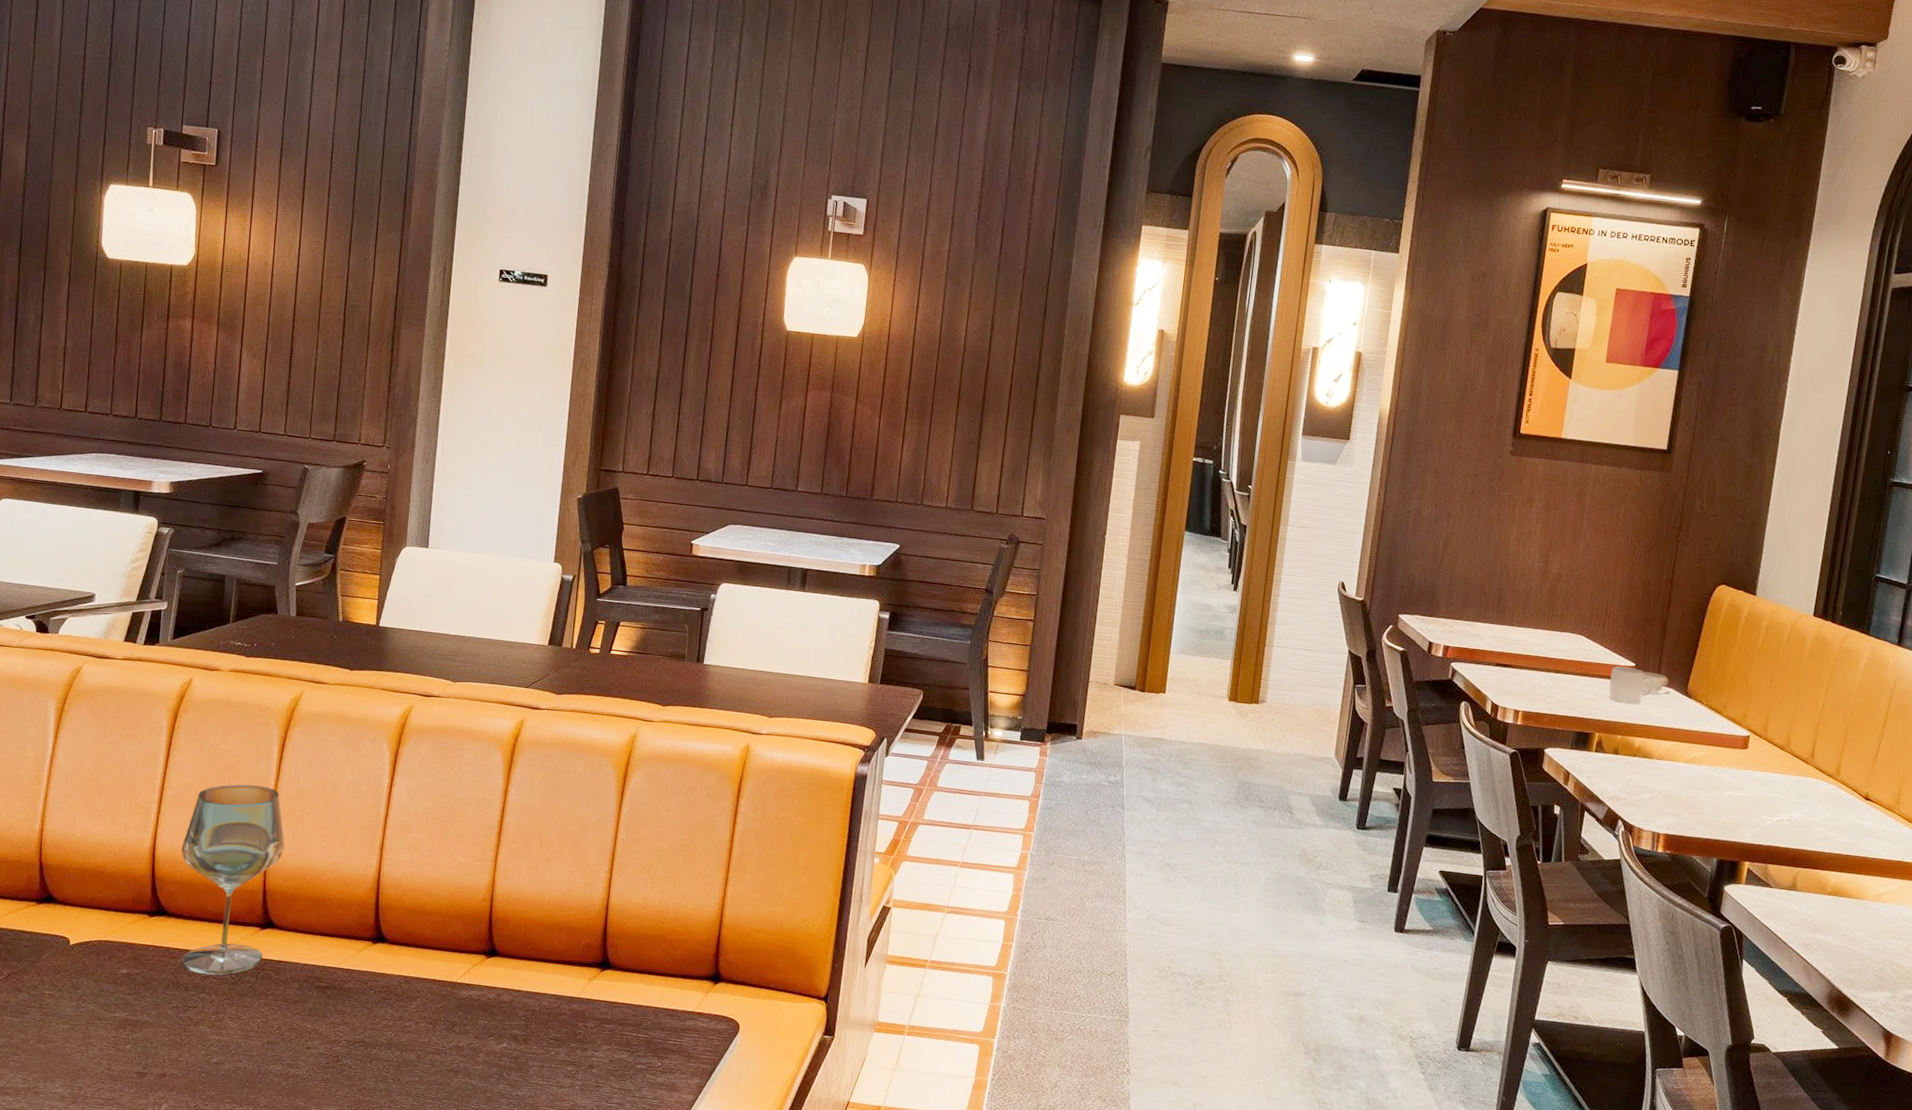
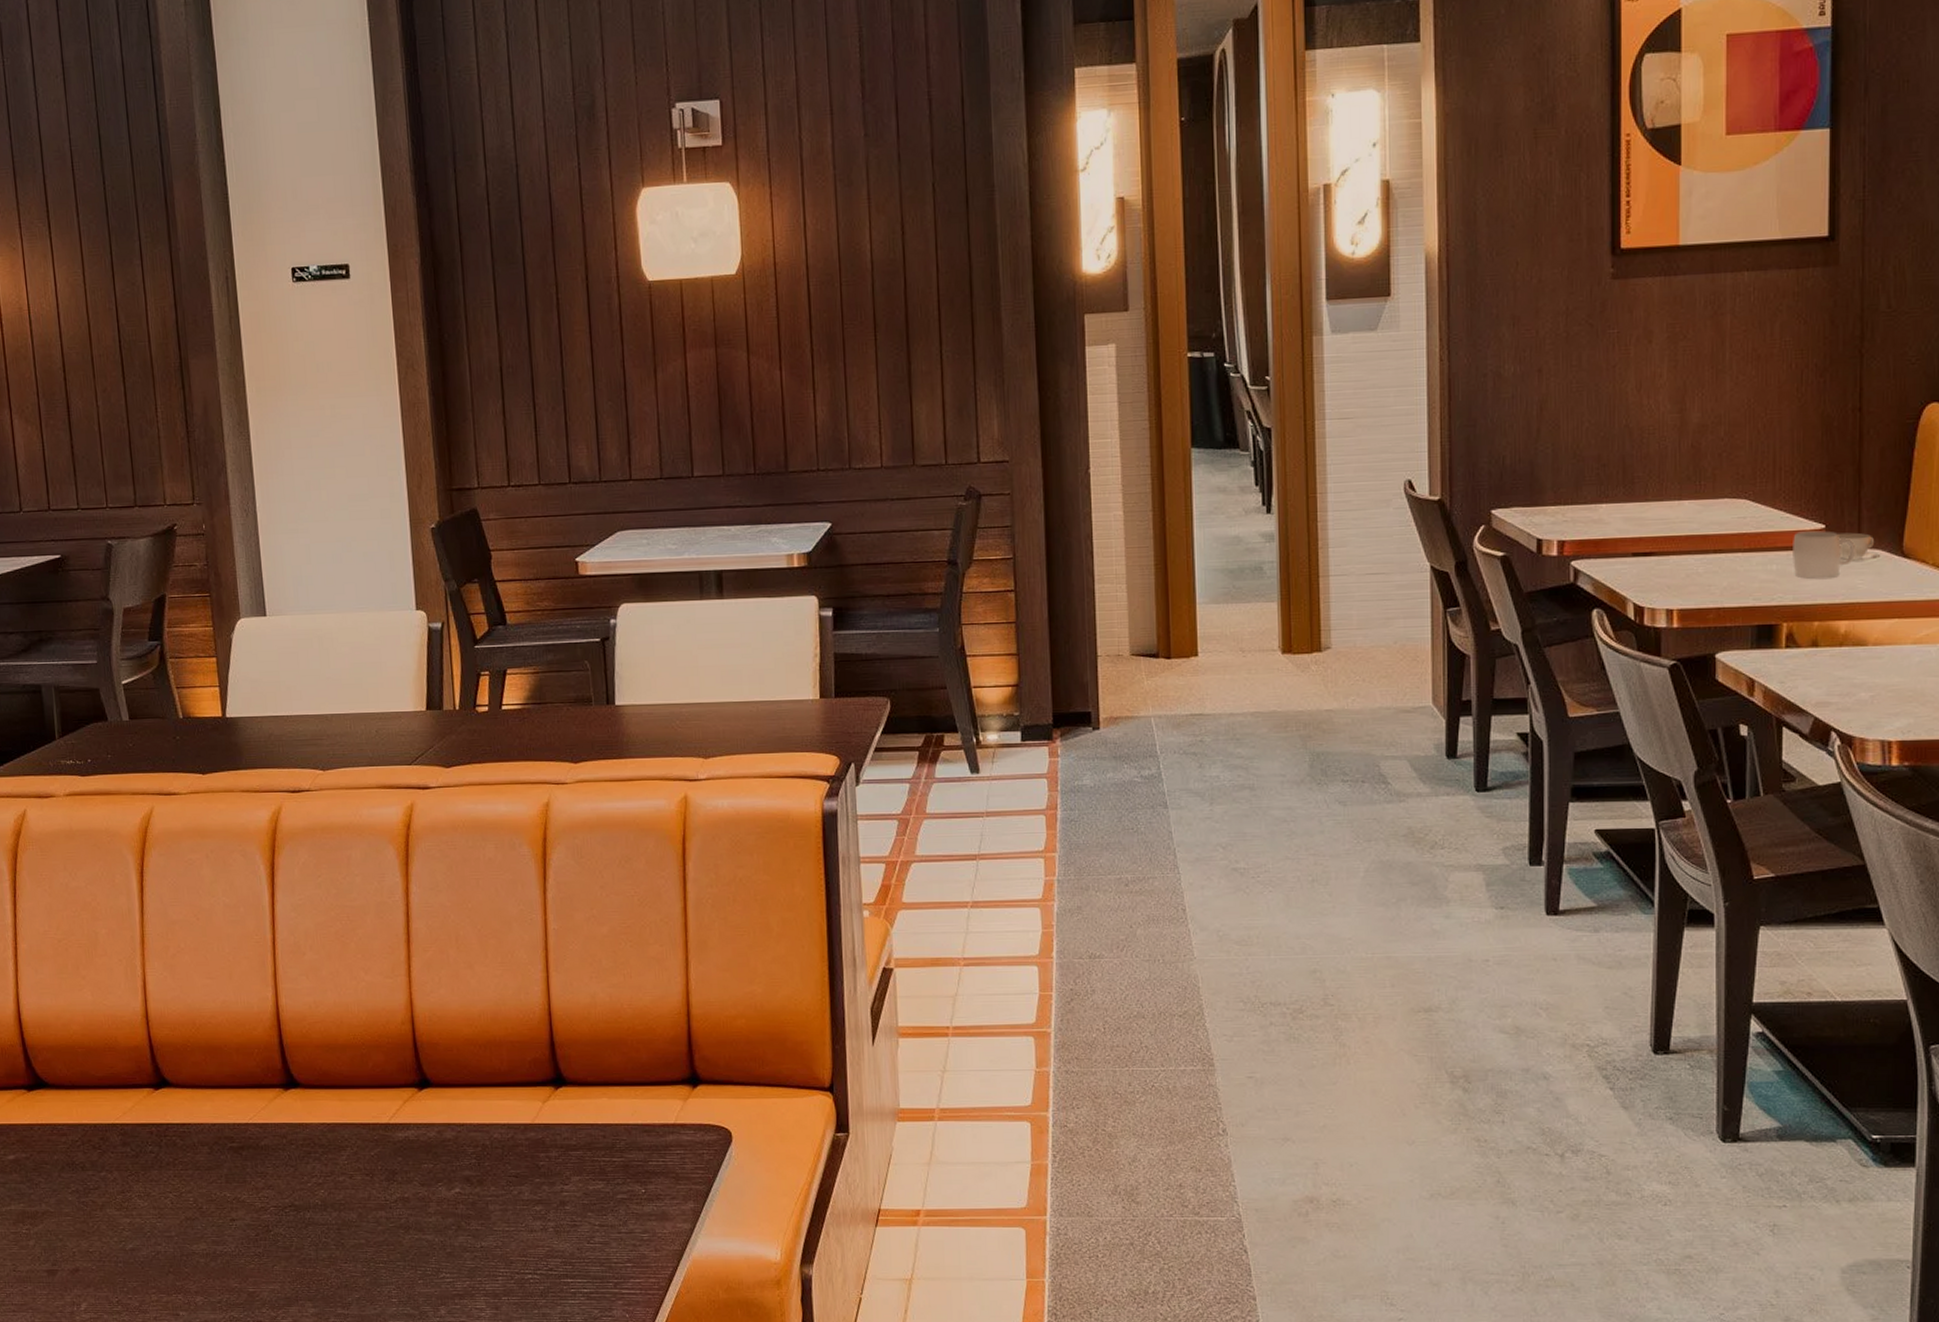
wine glass: present [181,784,286,976] -> none [48,924,165,1150]

